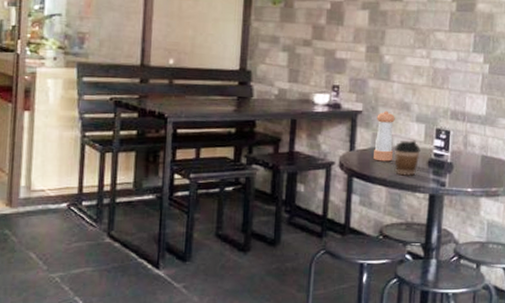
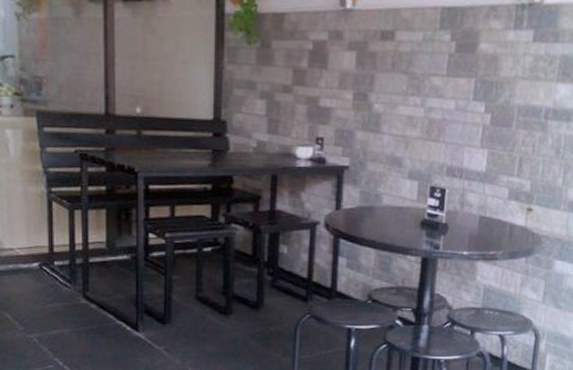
pepper shaker: present [374,110,395,162] -> none [362,166,385,222]
coffee cup: present [394,140,421,176] -> none [384,199,413,238]

